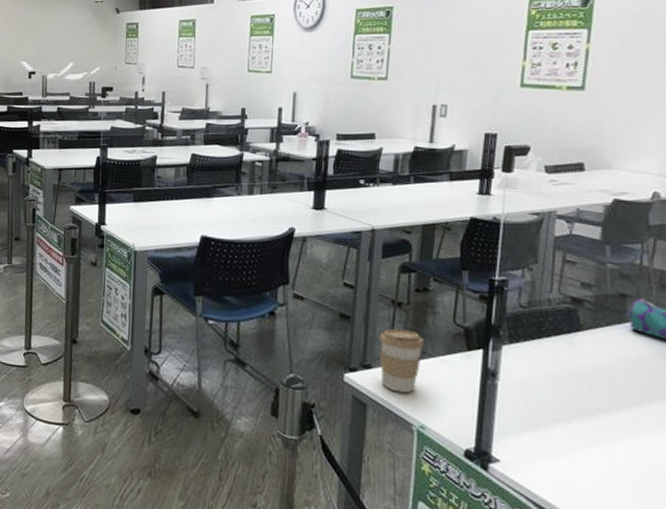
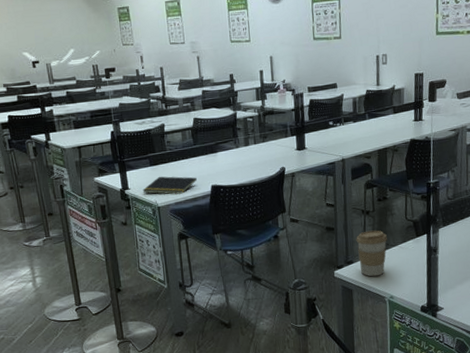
notepad: none [120,215,185,240] -> present [142,176,197,195]

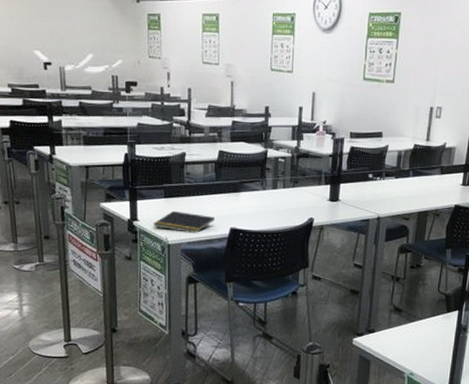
coffee cup: present [356,230,387,277] -> none [381,299,415,350]

